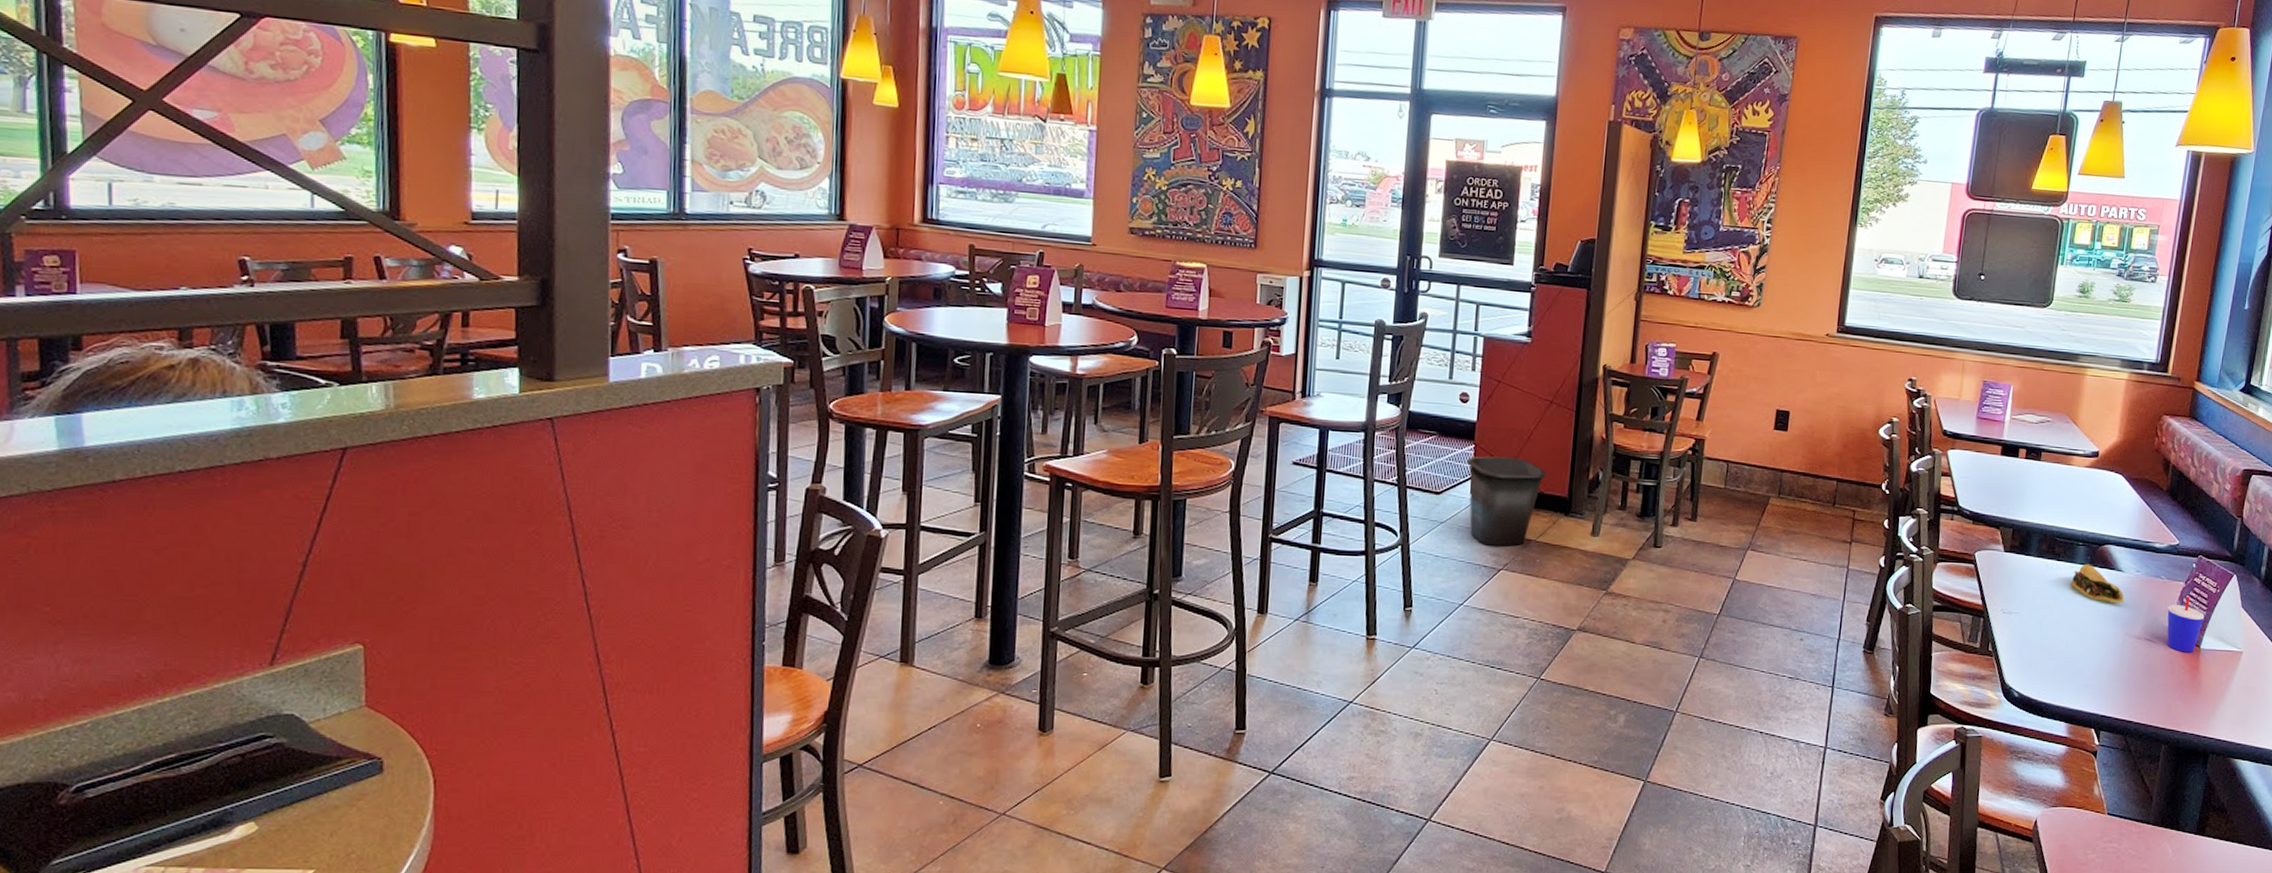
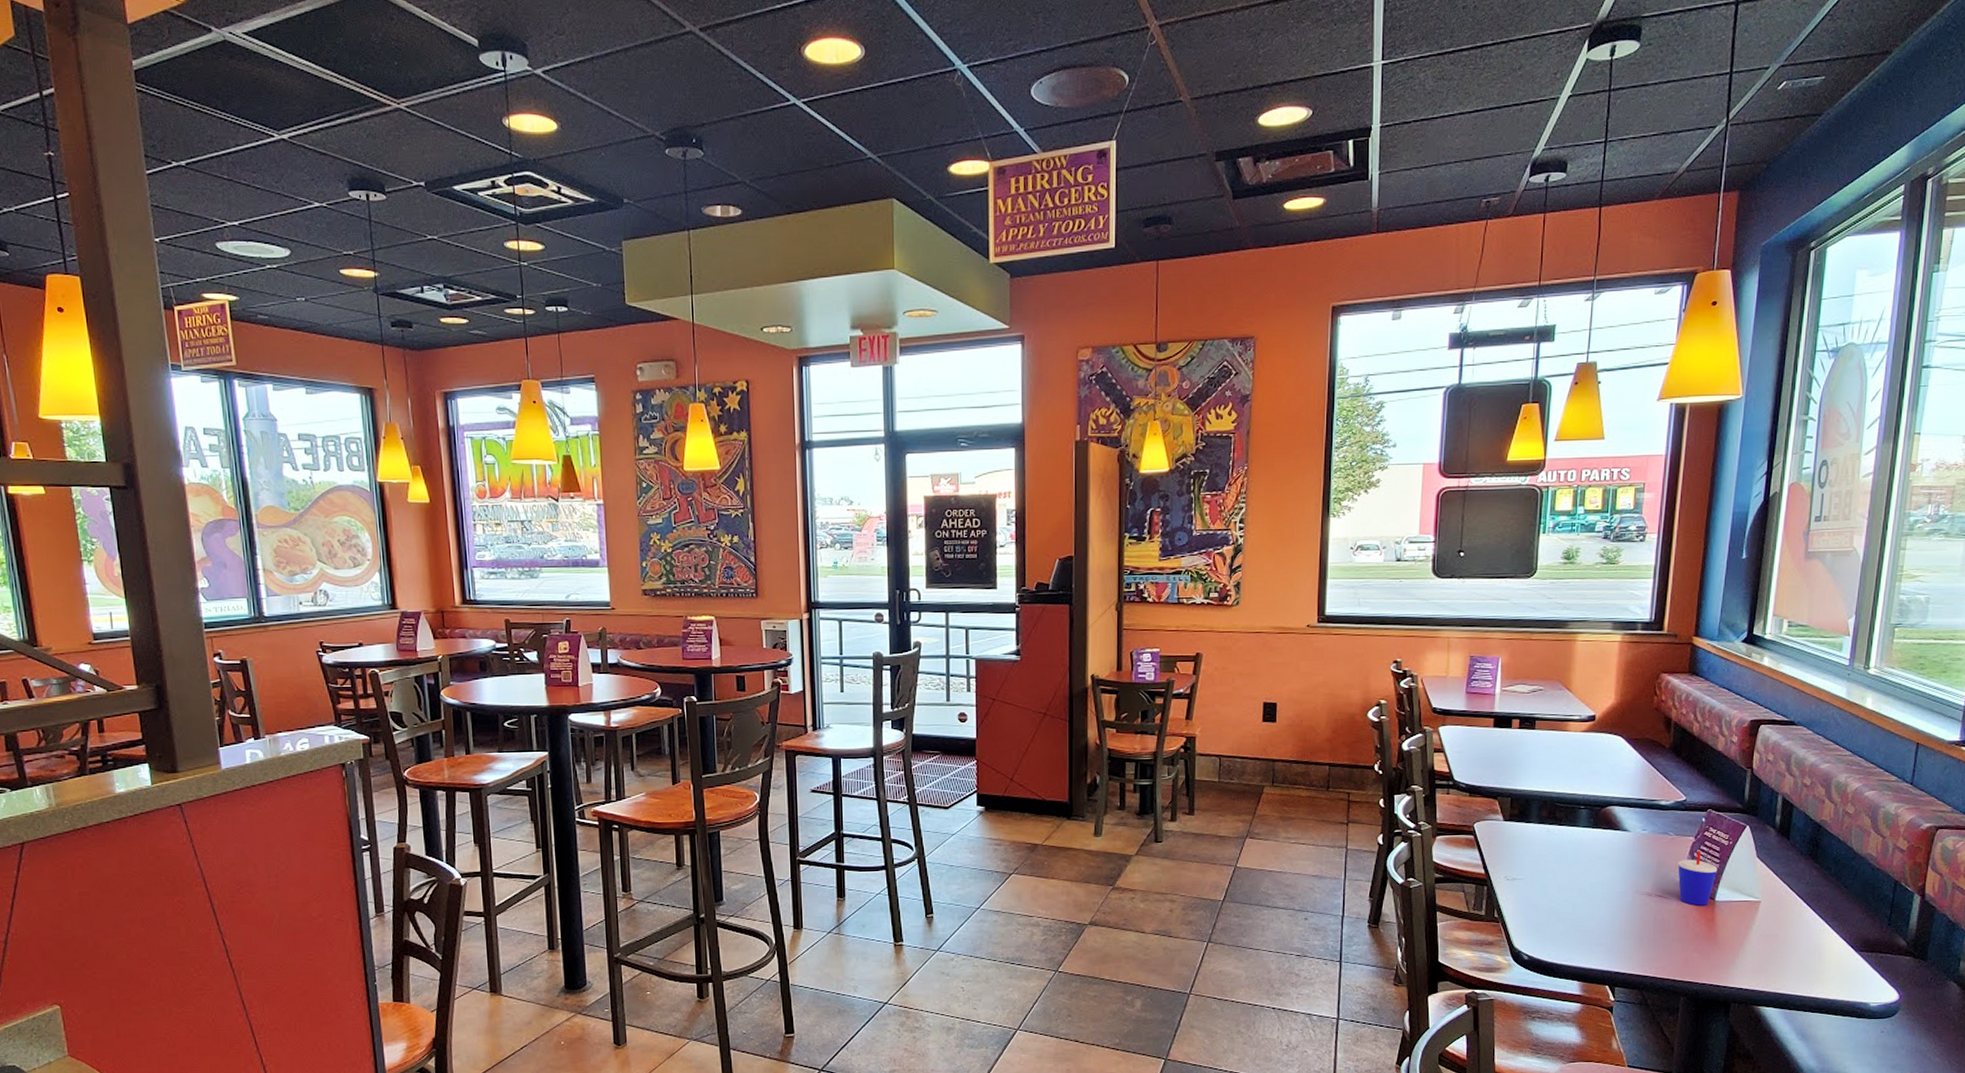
waste bin: present [1467,456,1547,547] -> none [971,769,1047,852]
taco: present [2071,564,2125,604] -> none [1575,826,1632,863]

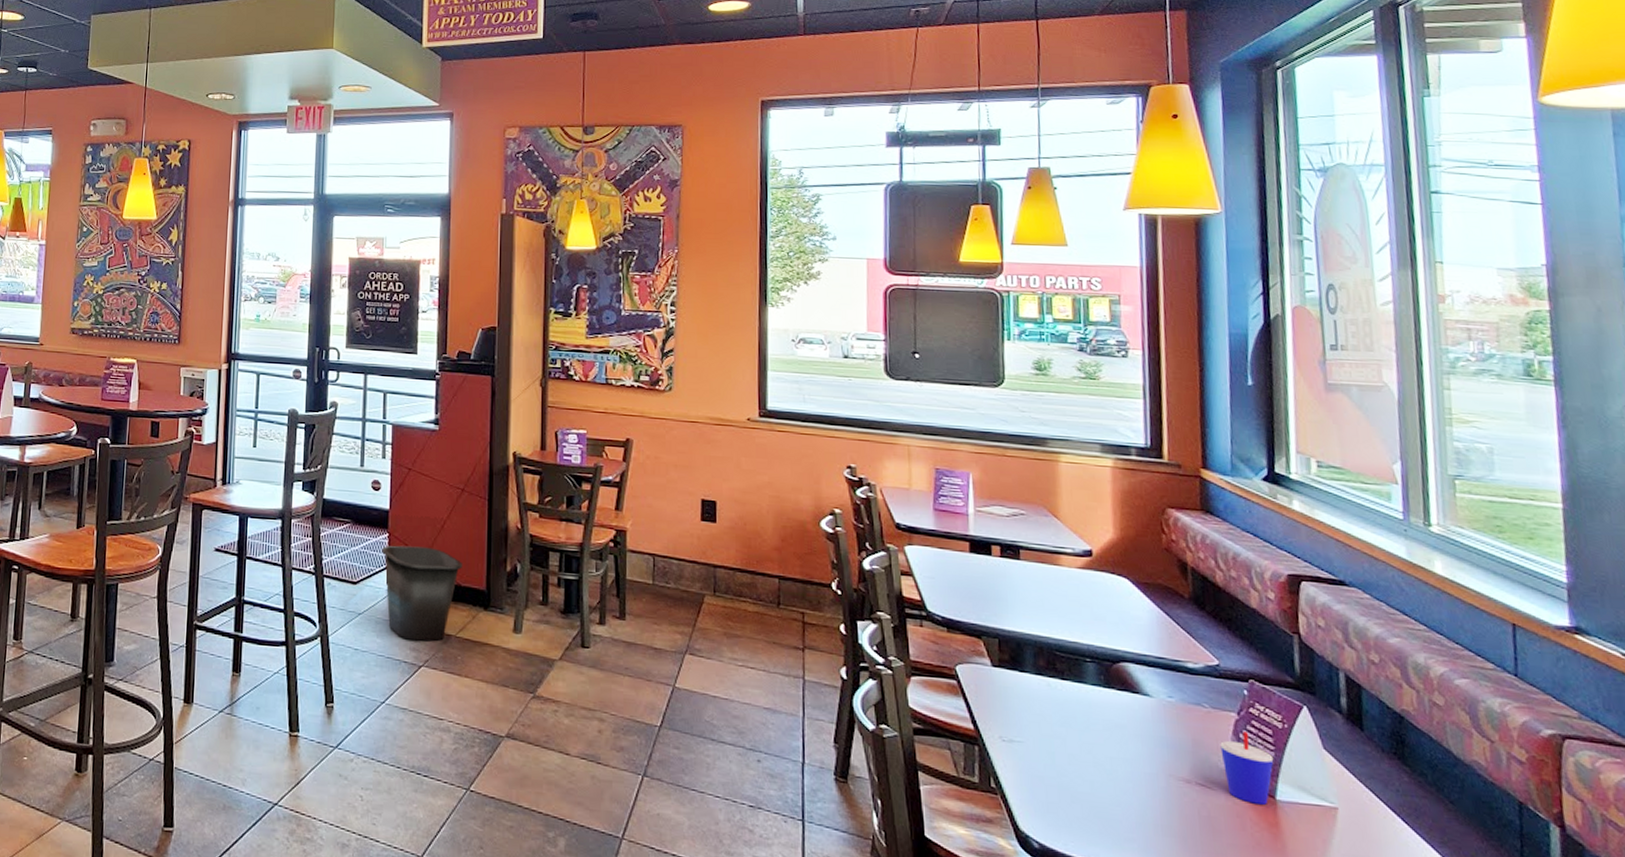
waste bin: none [971,769,1047,852] -> present [382,545,463,642]

